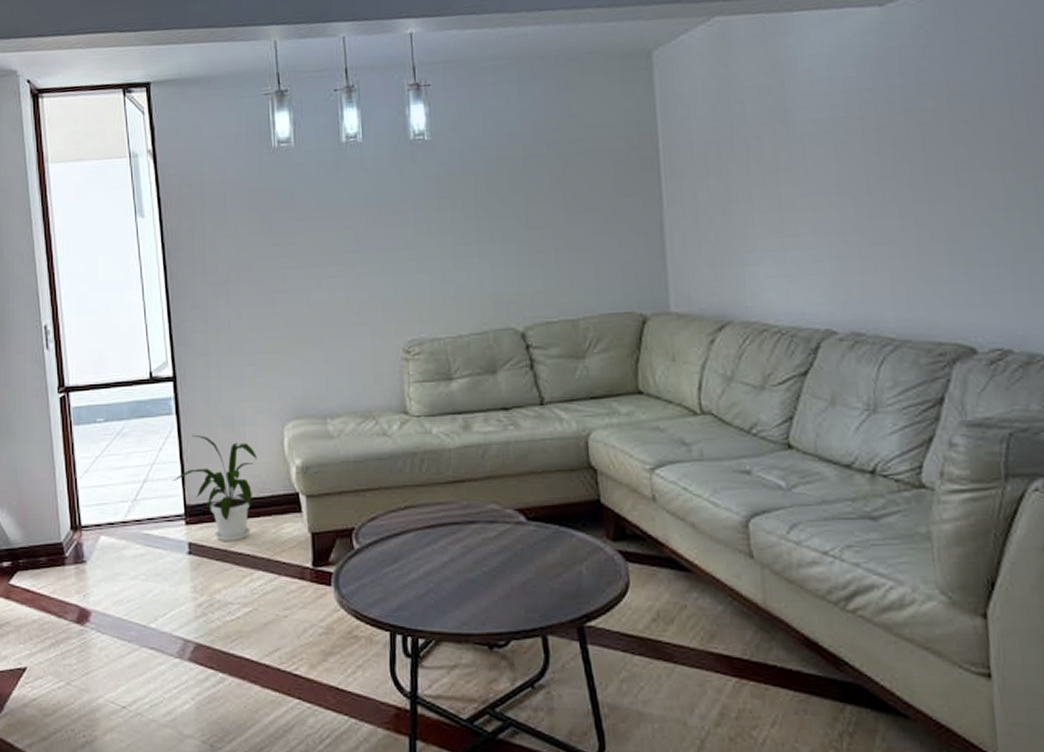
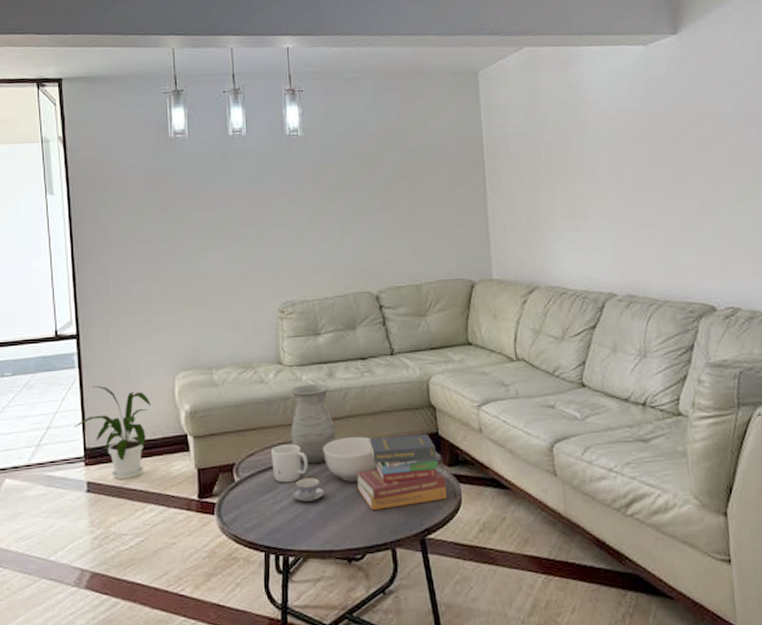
mug: none [395,508,440,553] -> present [270,444,308,483]
vase: none [418,438,474,532] -> present [290,384,337,464]
teacup: none [421,548,461,575] -> present [292,478,325,502]
bowl: none [458,501,525,555] -> present [323,436,378,482]
books: none [498,500,611,589] -> present [356,433,447,510]

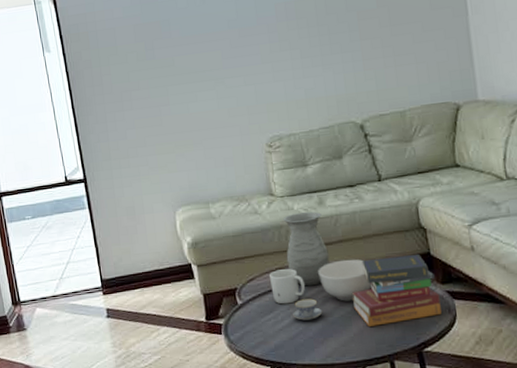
house plant: present [74,385,150,480] -> none [90,223,156,306]

